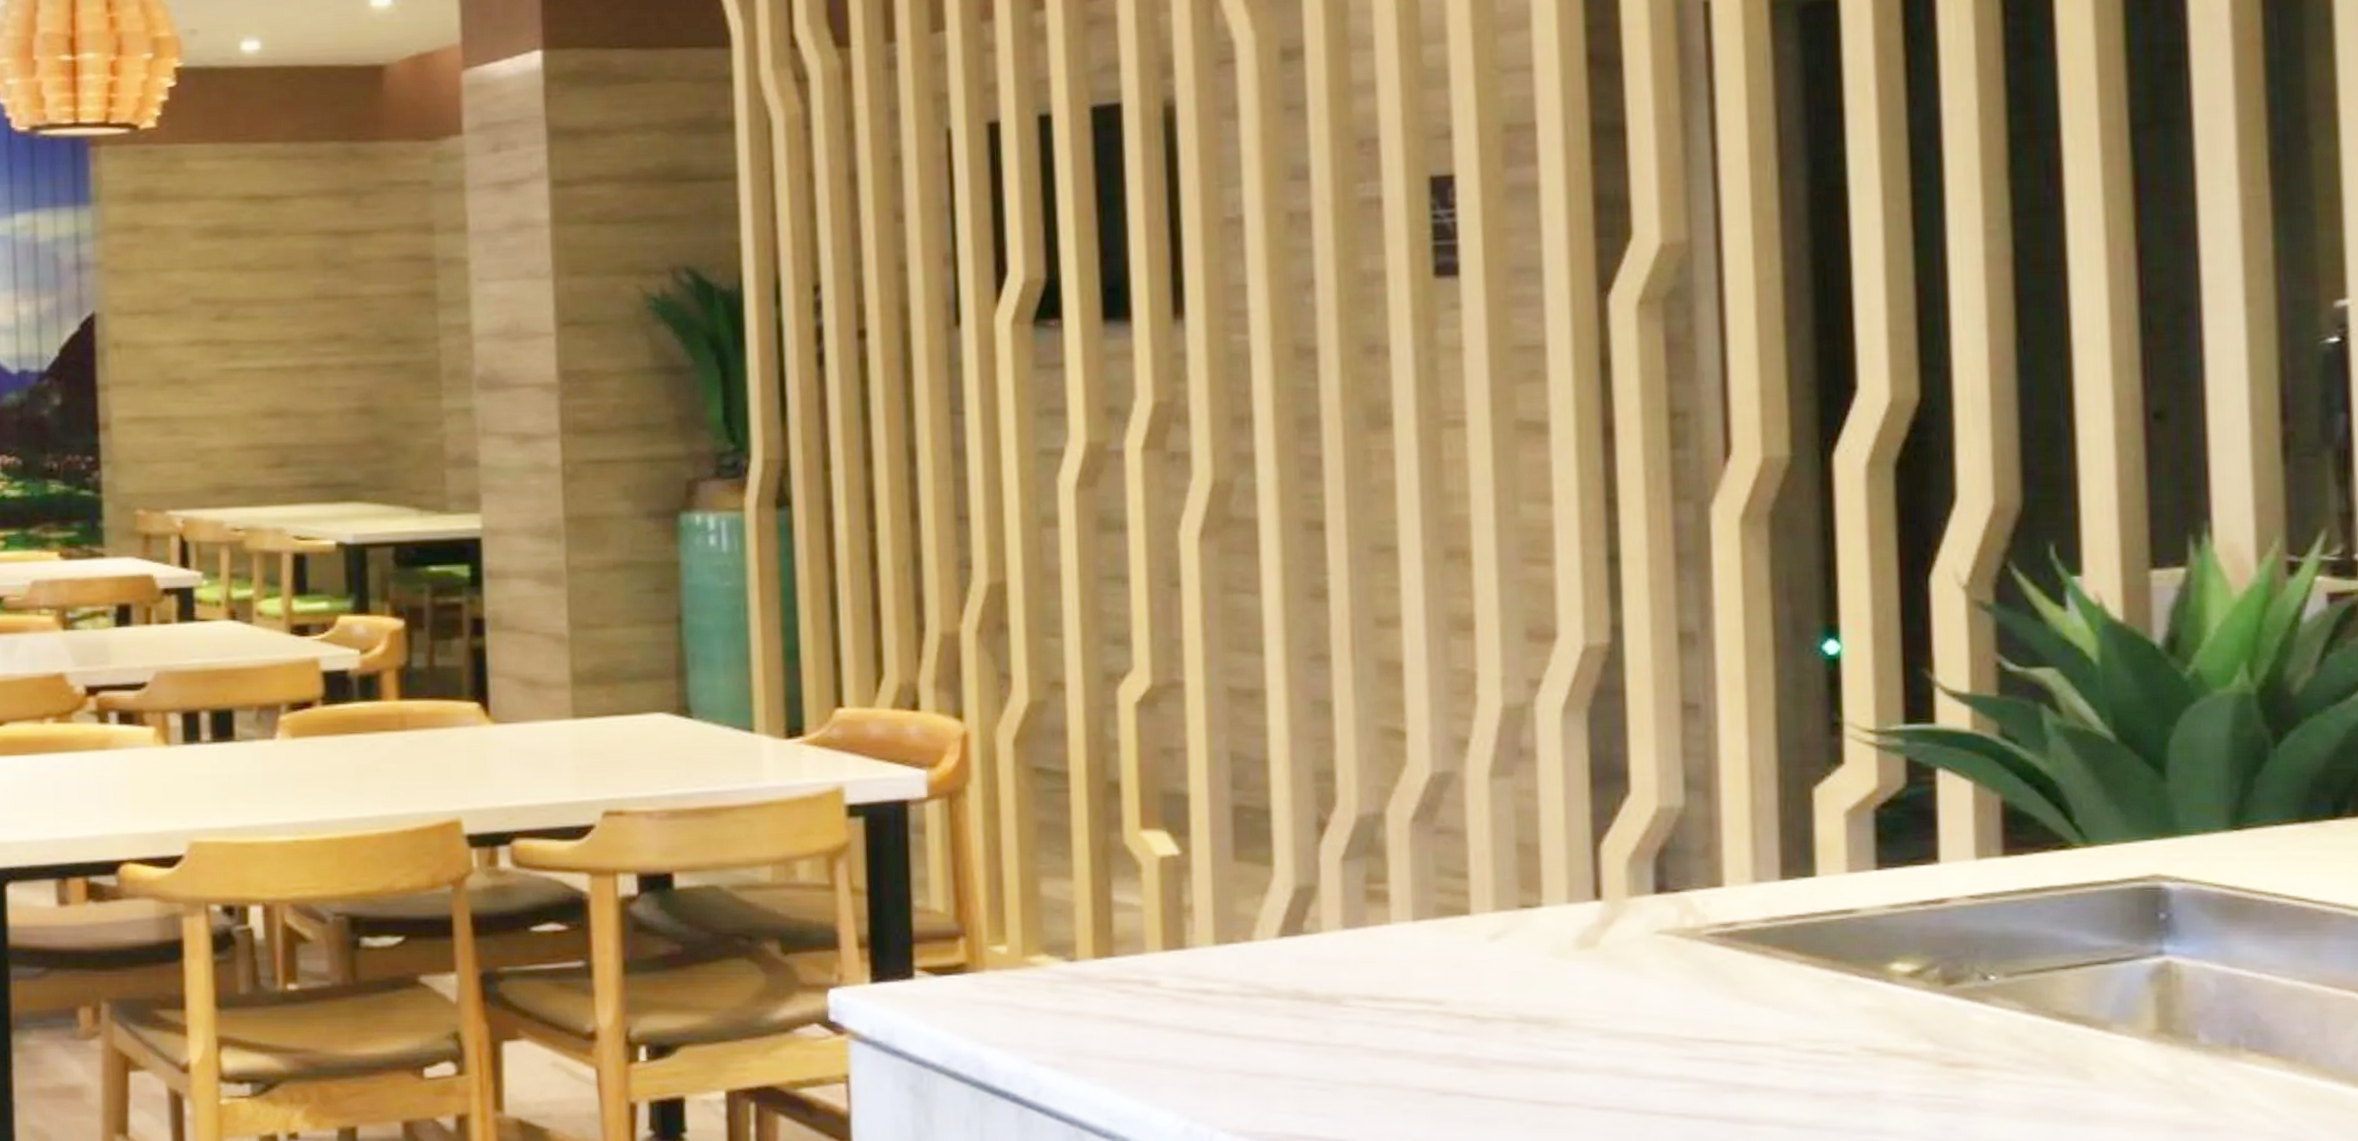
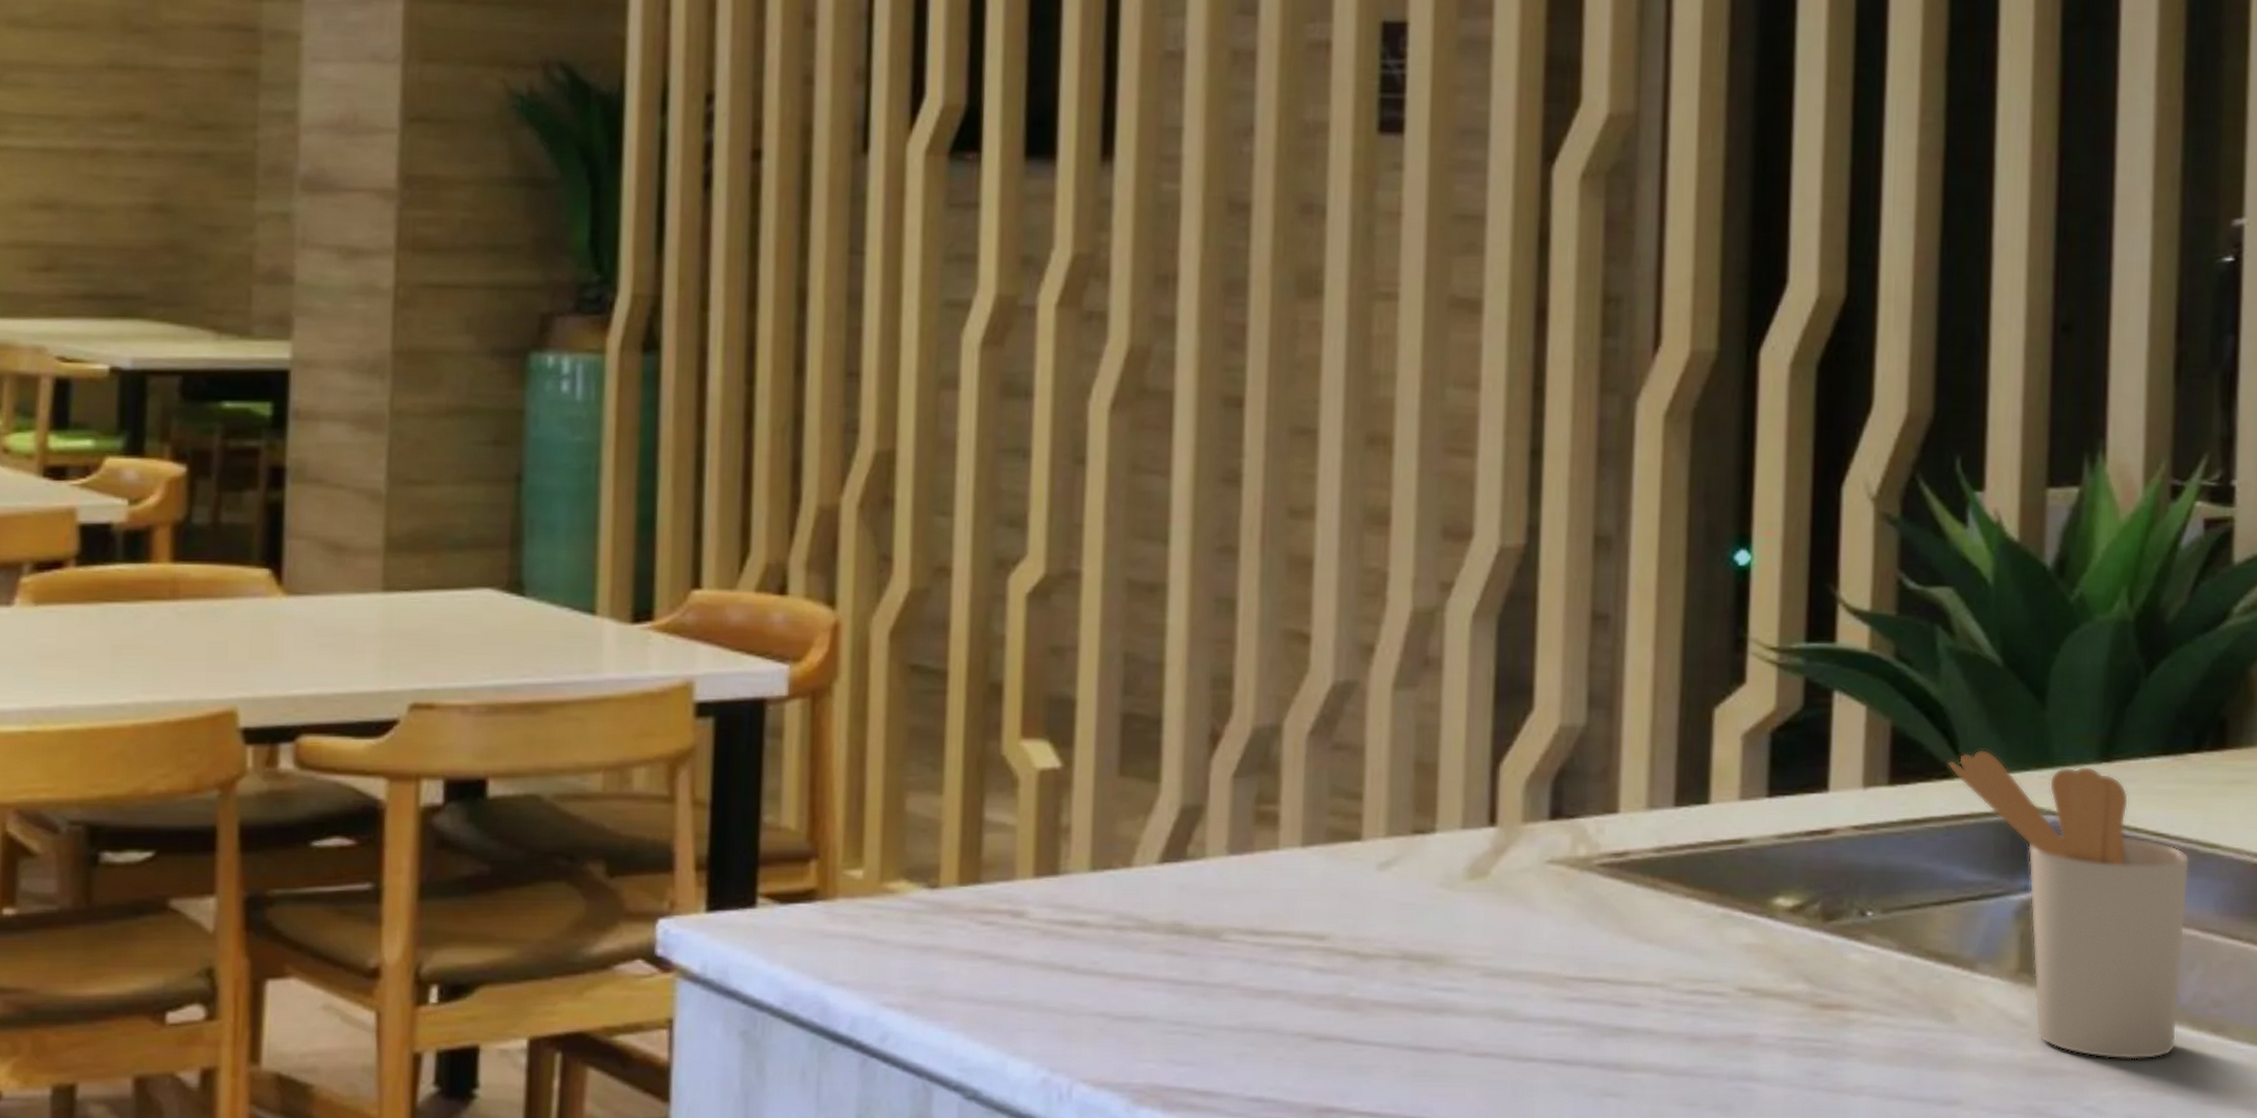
utensil holder: none [2065,820,2339,1117] -> present [1949,749,2190,1060]

